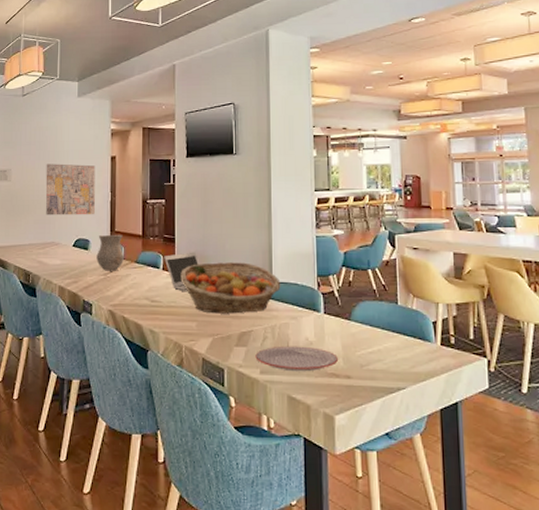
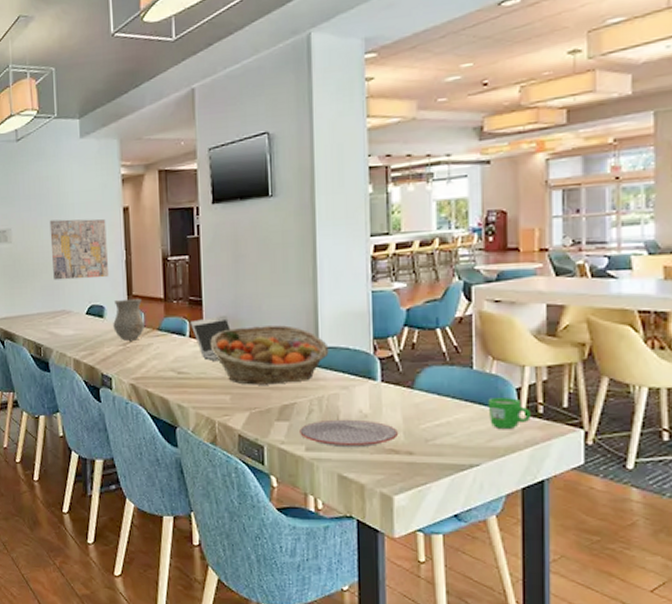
mug: none [410,330,445,356] -> present [488,398,531,428]

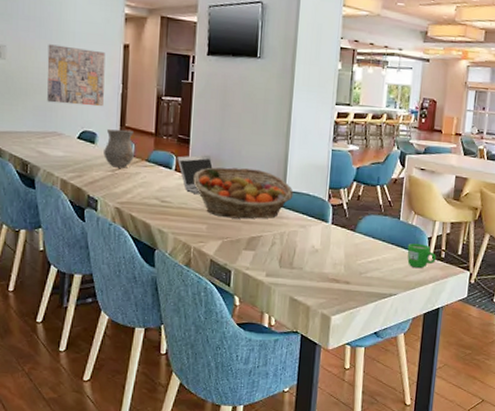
plate: present [299,419,398,448] -> none [262,251,340,277]

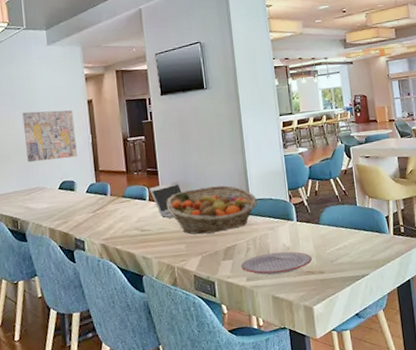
vase: present [103,129,135,168] -> none [83,172,112,209]
plate: none [262,251,340,277] -> present [241,251,312,276]
mug: present [407,243,436,268] -> none [369,223,397,246]

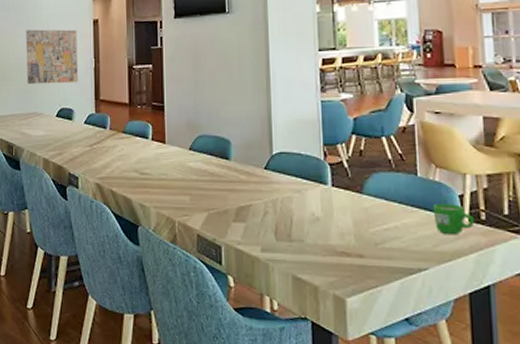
laptop: present [149,181,183,219] -> none [153,120,192,163]
fruit basket: present [166,185,258,235] -> none [171,131,282,187]
plate: present [241,251,312,276] -> none [255,221,349,250]
mug: none [369,223,397,246] -> present [432,204,474,234]

